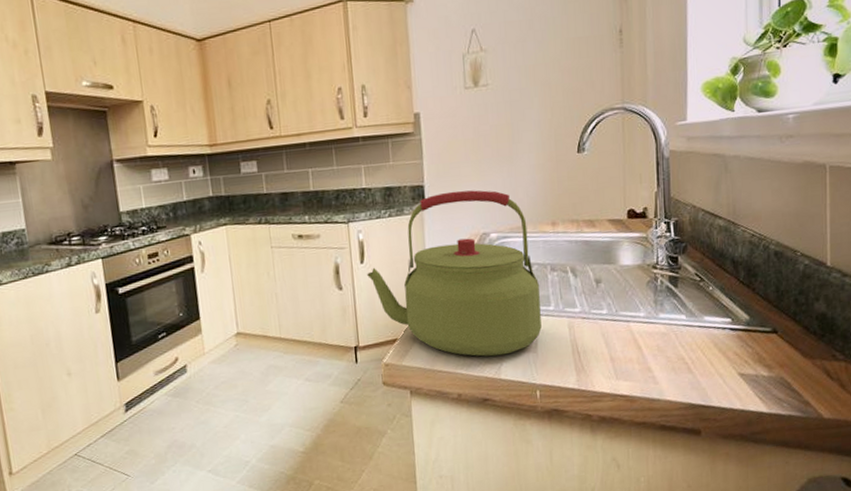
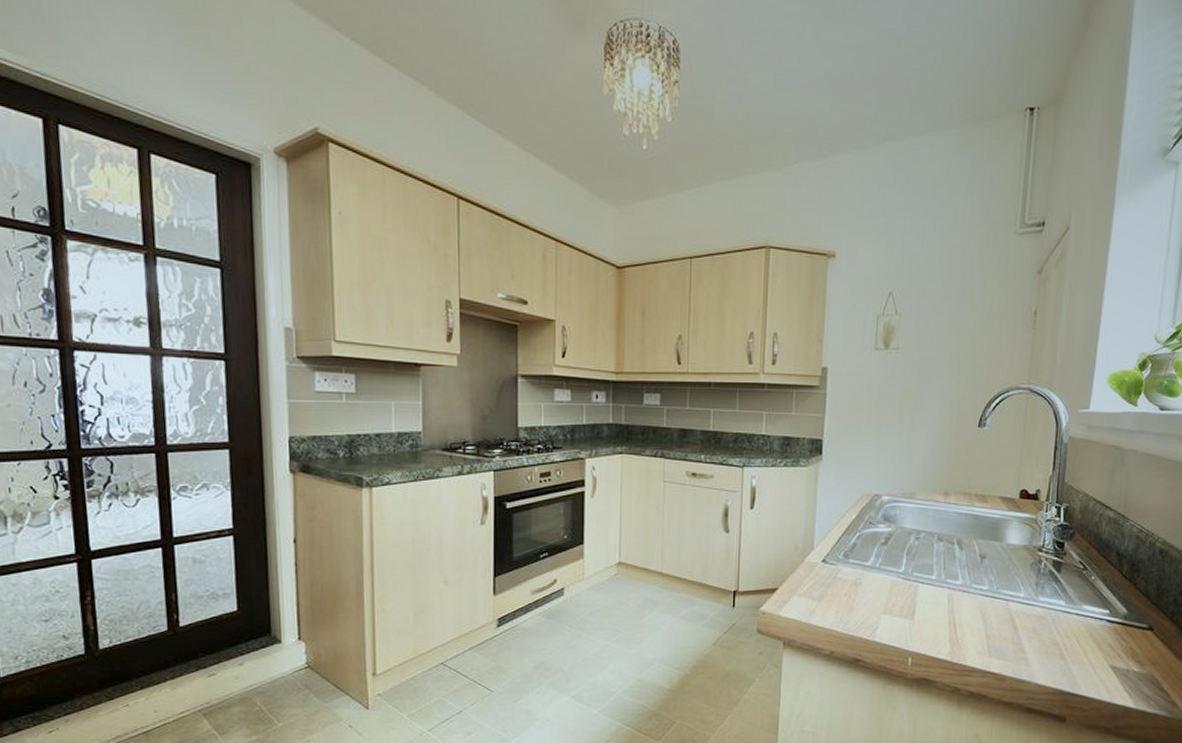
kettle: present [367,190,542,357] -> none [755,449,925,618]

